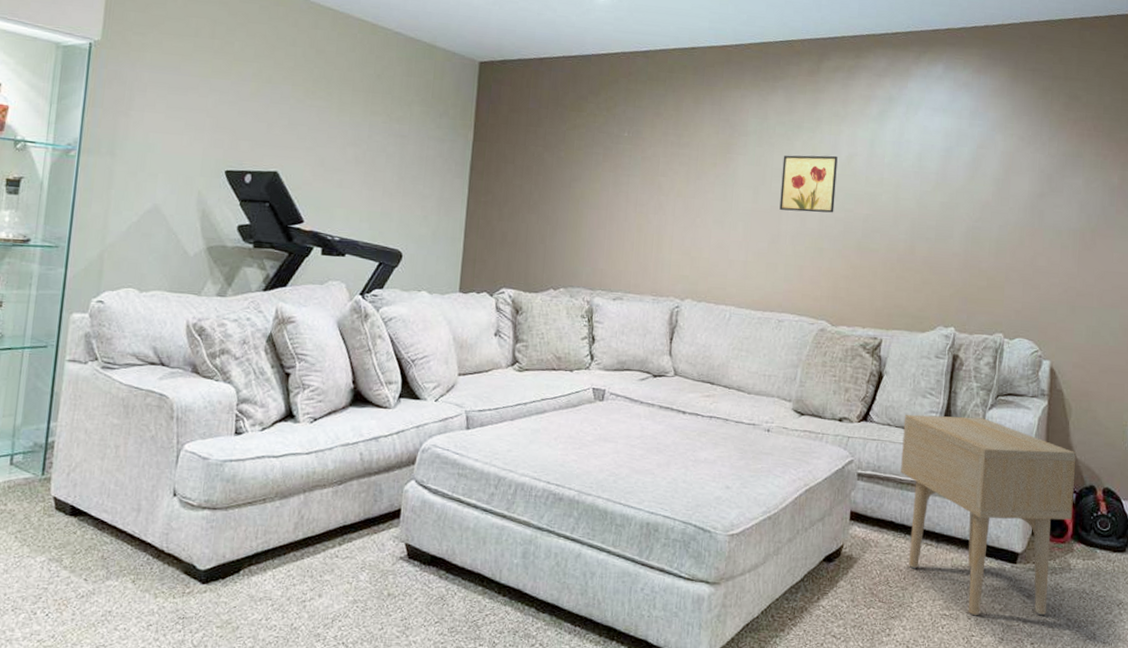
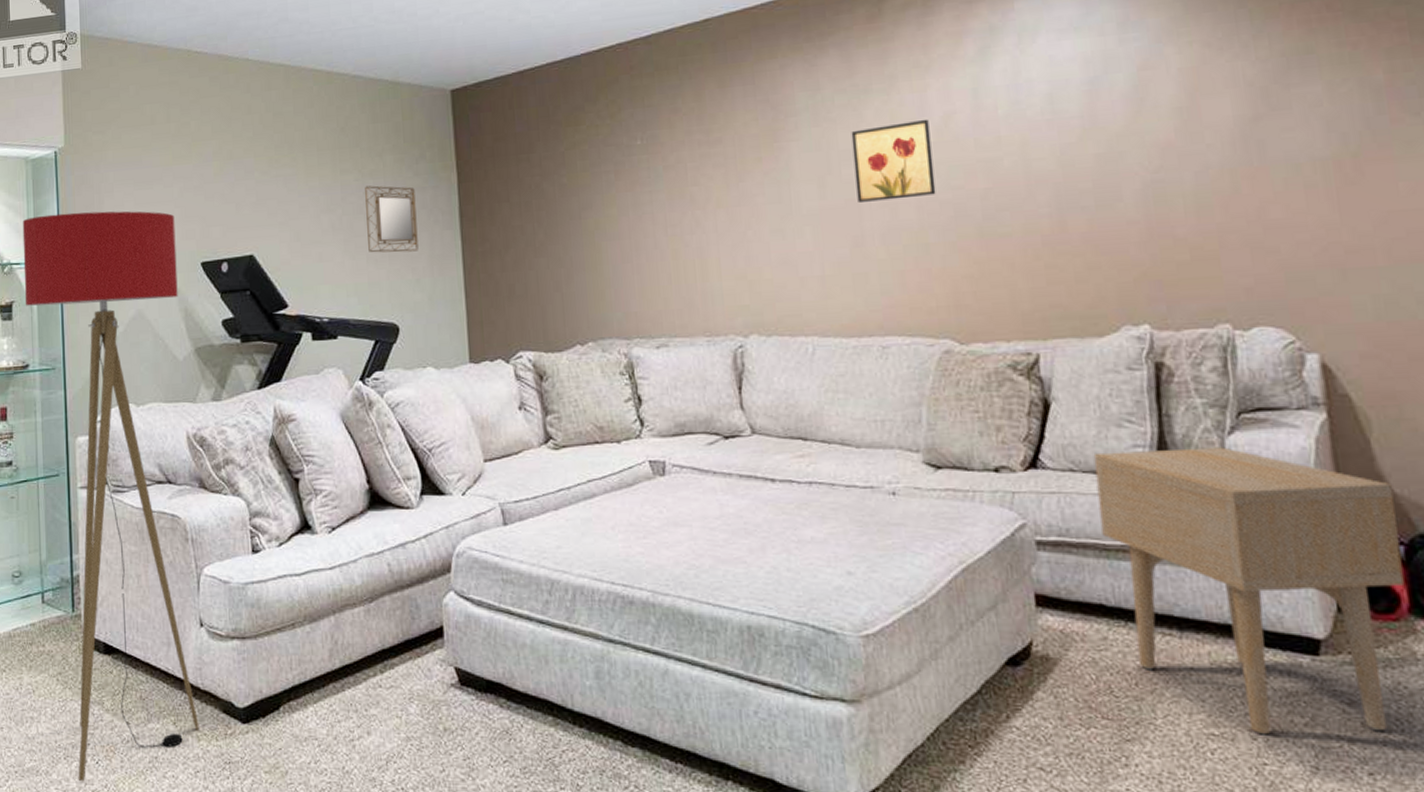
floor lamp: none [24,100,206,633] -> present [22,211,199,782]
home mirror: none [385,129,435,192] -> present [365,185,419,253]

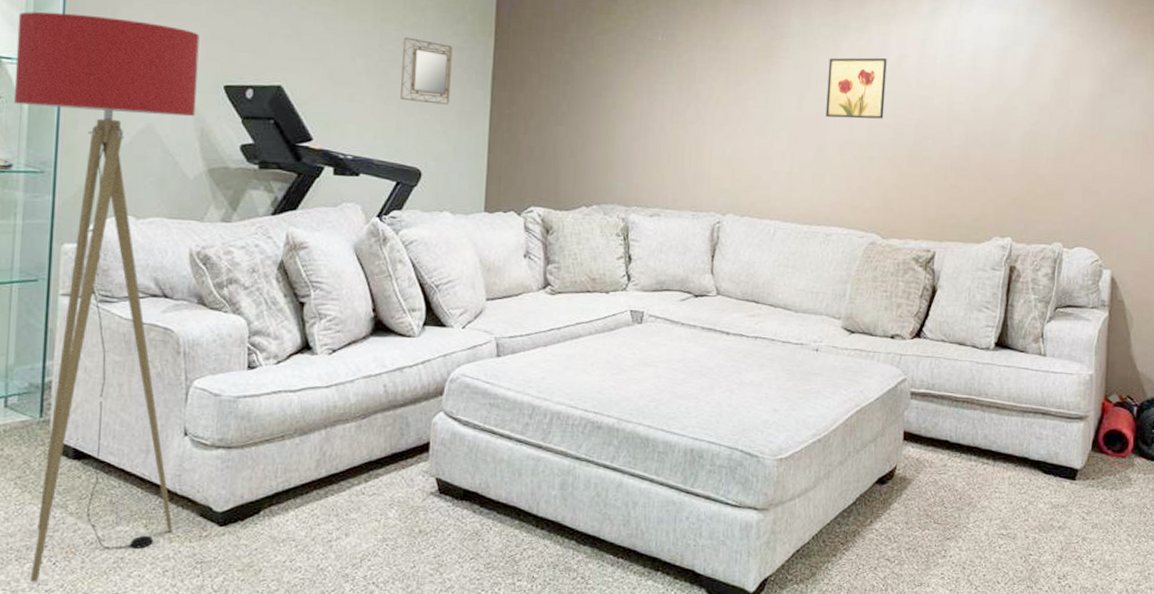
side table: present [1093,447,1405,735] -> none [956,329,1138,535]

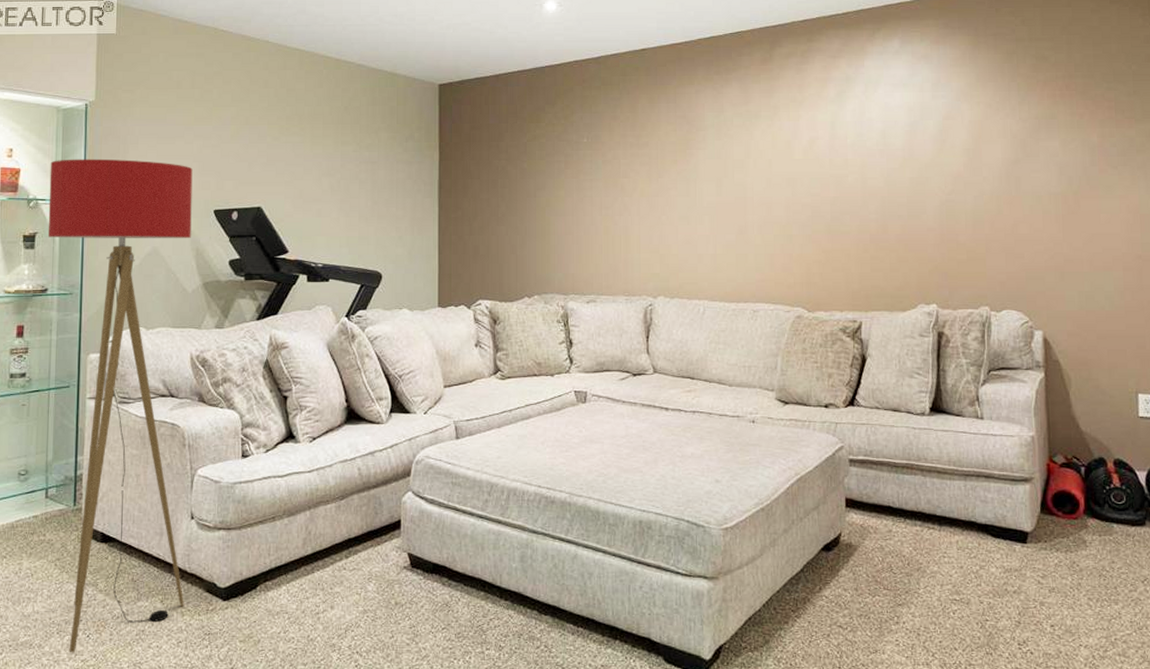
home mirror: present [400,37,453,105] -> none [361,157,403,214]
wall art: present [825,57,887,119] -> none [743,141,800,200]

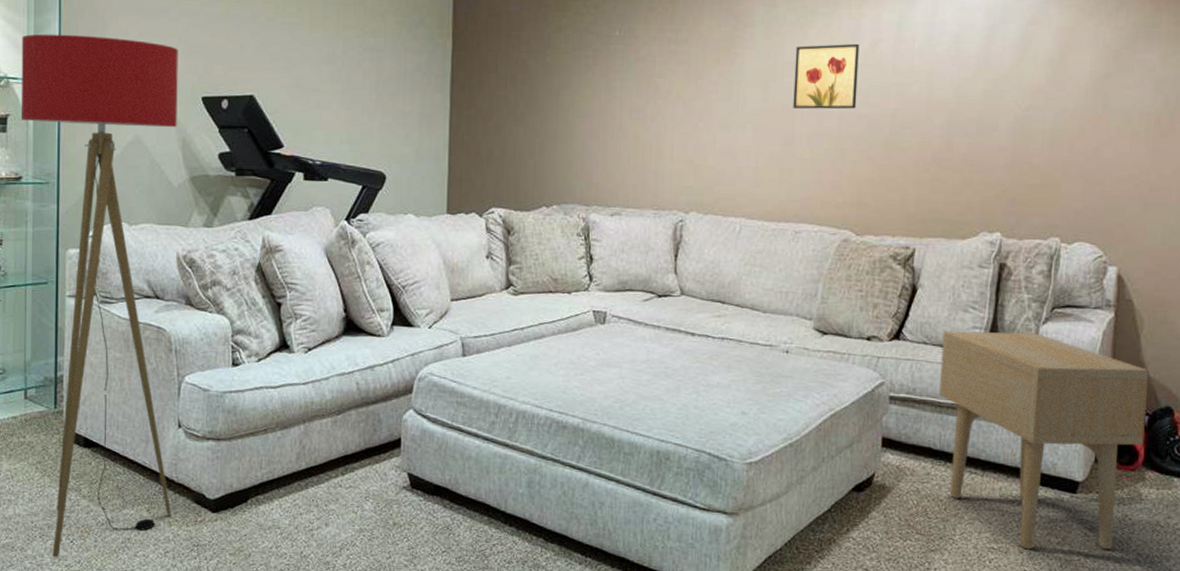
wall art: none [743,141,800,200] -> present [793,43,859,109]
side table: none [892,394,1083,600] -> present [939,331,1150,550]

